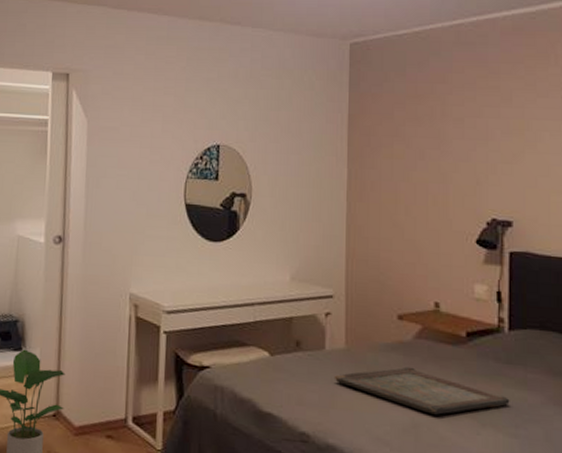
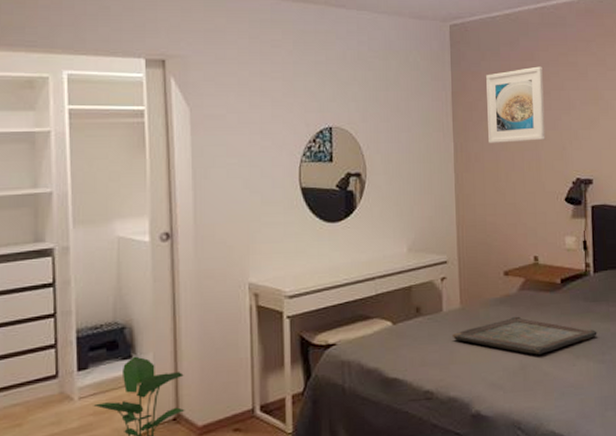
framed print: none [387,90,456,173] -> present [486,66,545,143]

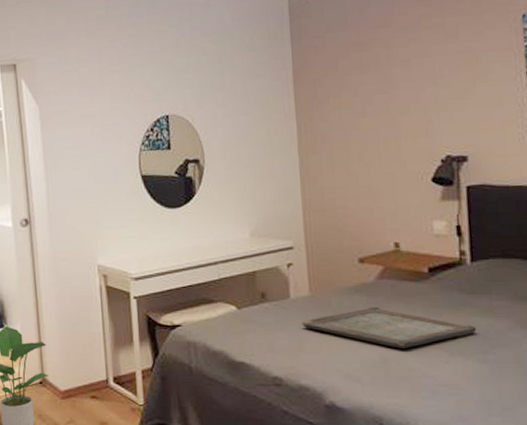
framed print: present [486,66,545,143] -> none [332,32,406,122]

